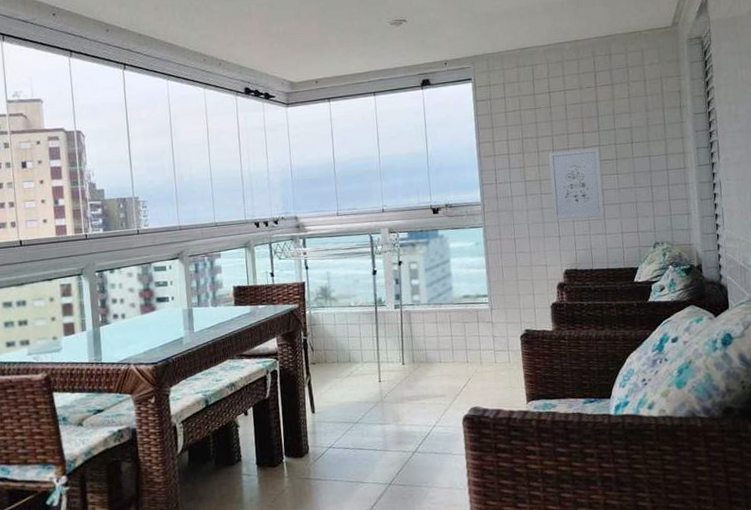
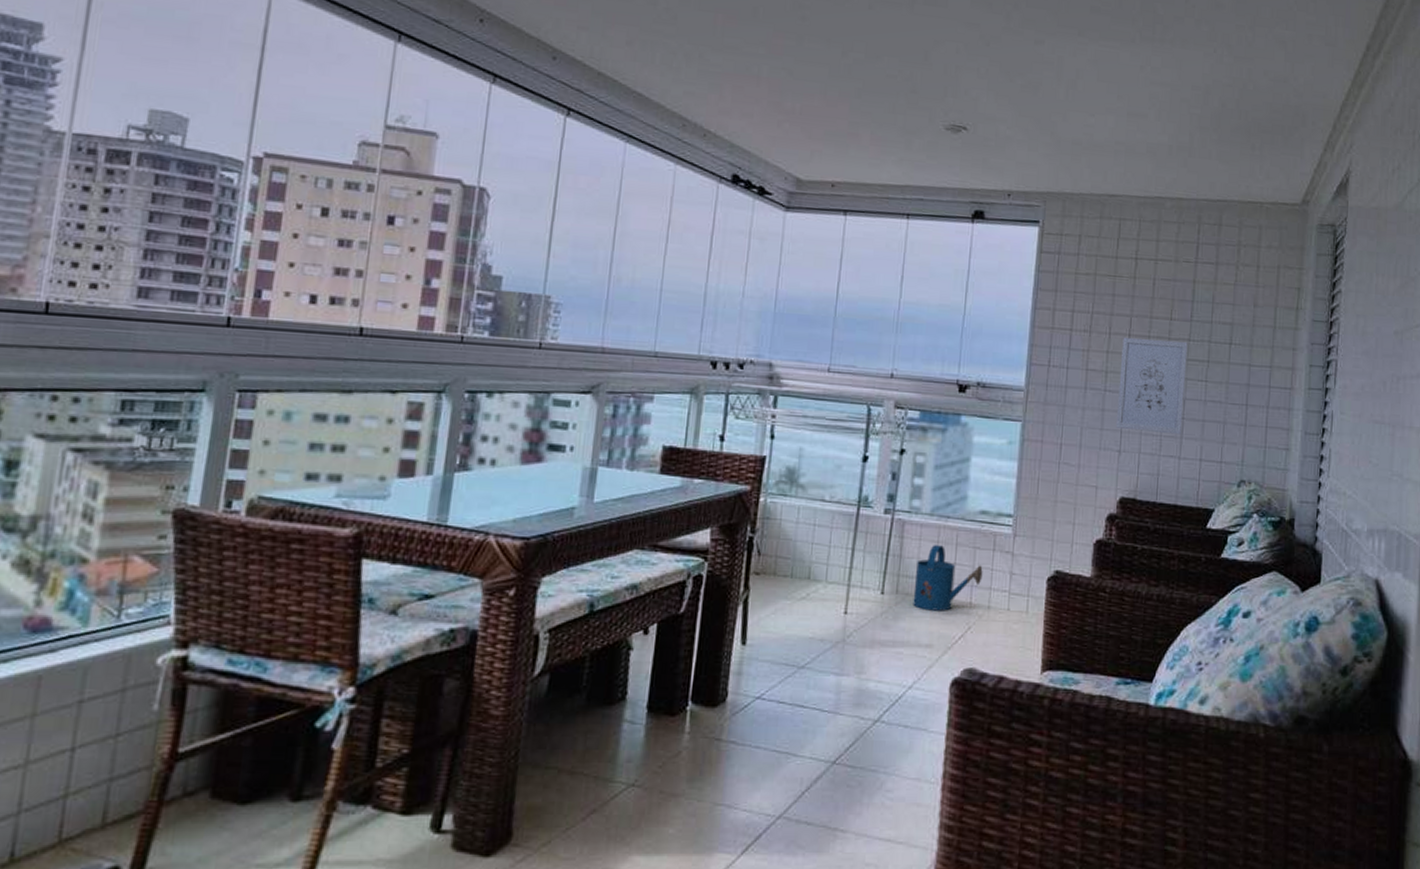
watering can: none [424,324,473,372] -> present [913,545,983,611]

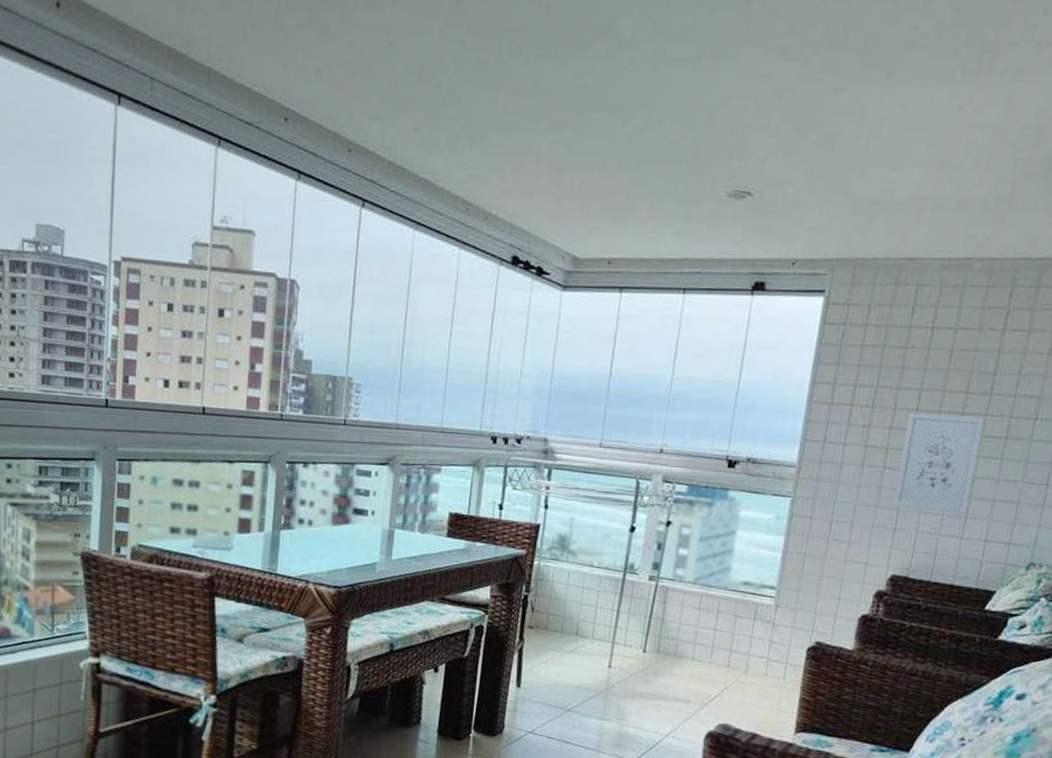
watering can: present [913,545,983,611] -> none [672,611,743,672]

